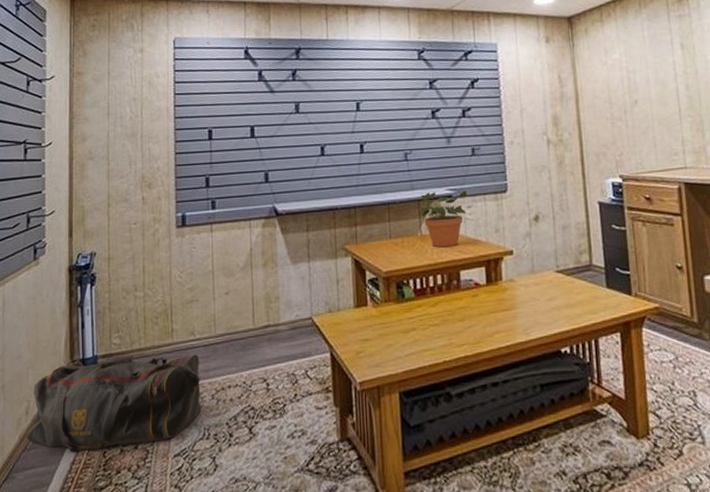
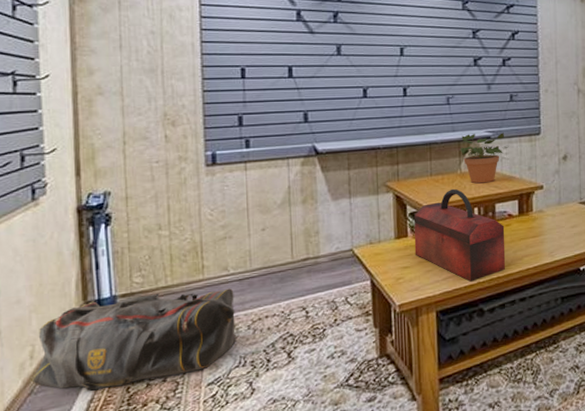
toolbox: none [373,253,474,360] -> present [413,188,506,282]

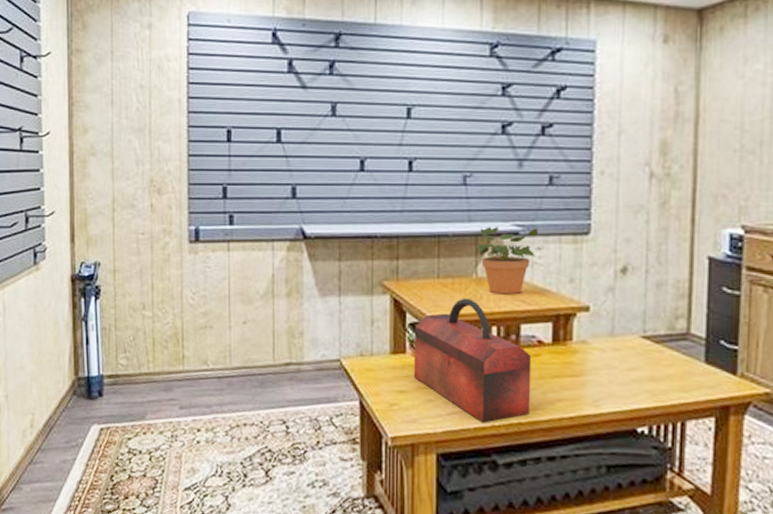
duffel bag: present [31,288,237,391] -> none [31,378,215,475]

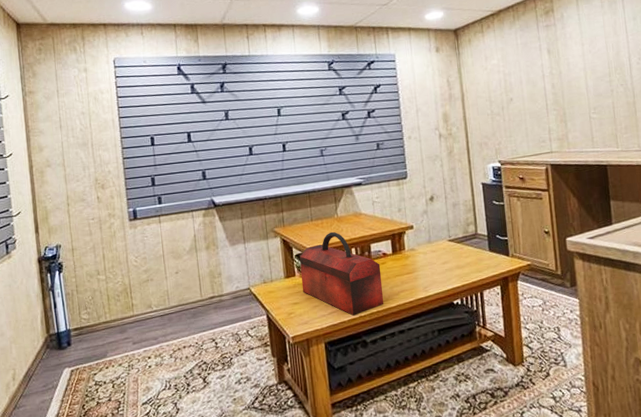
potted plant: present [476,227,545,295] -> none [335,179,380,226]

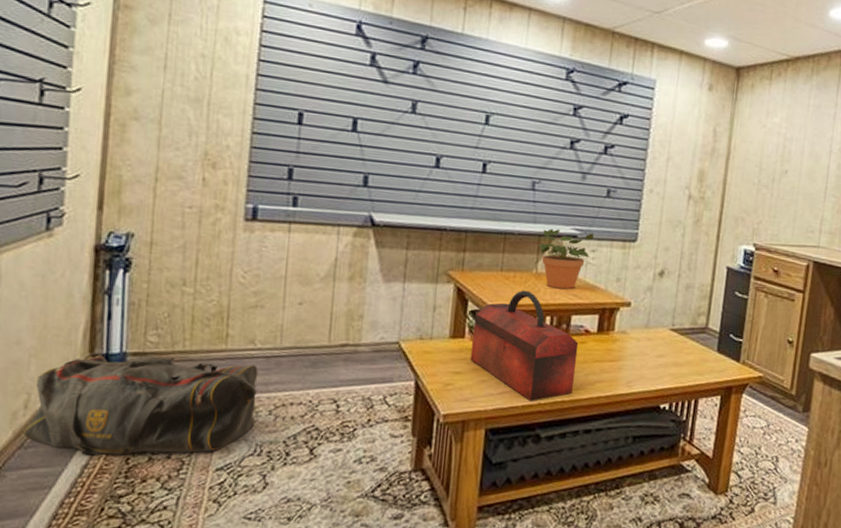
duffel bag: none [14,323,163,407] -> present [22,355,259,458]
potted plant: none [335,179,380,226] -> present [538,229,599,290]

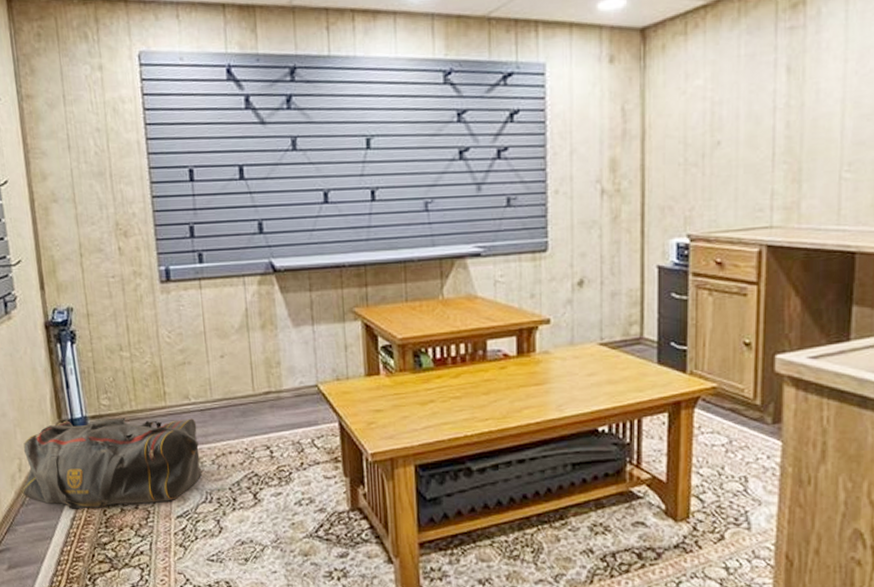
toolbox: present [470,290,579,401] -> none [386,318,500,434]
potted plant: present [538,229,599,290] -> none [441,248,506,314]

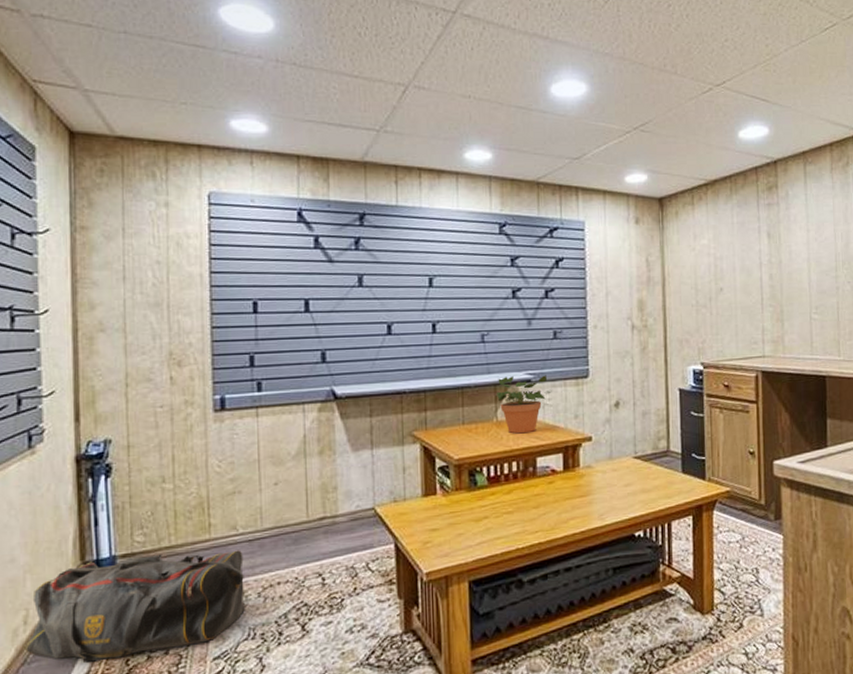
potted plant: none [441,248,506,314] -> present [496,375,553,434]

